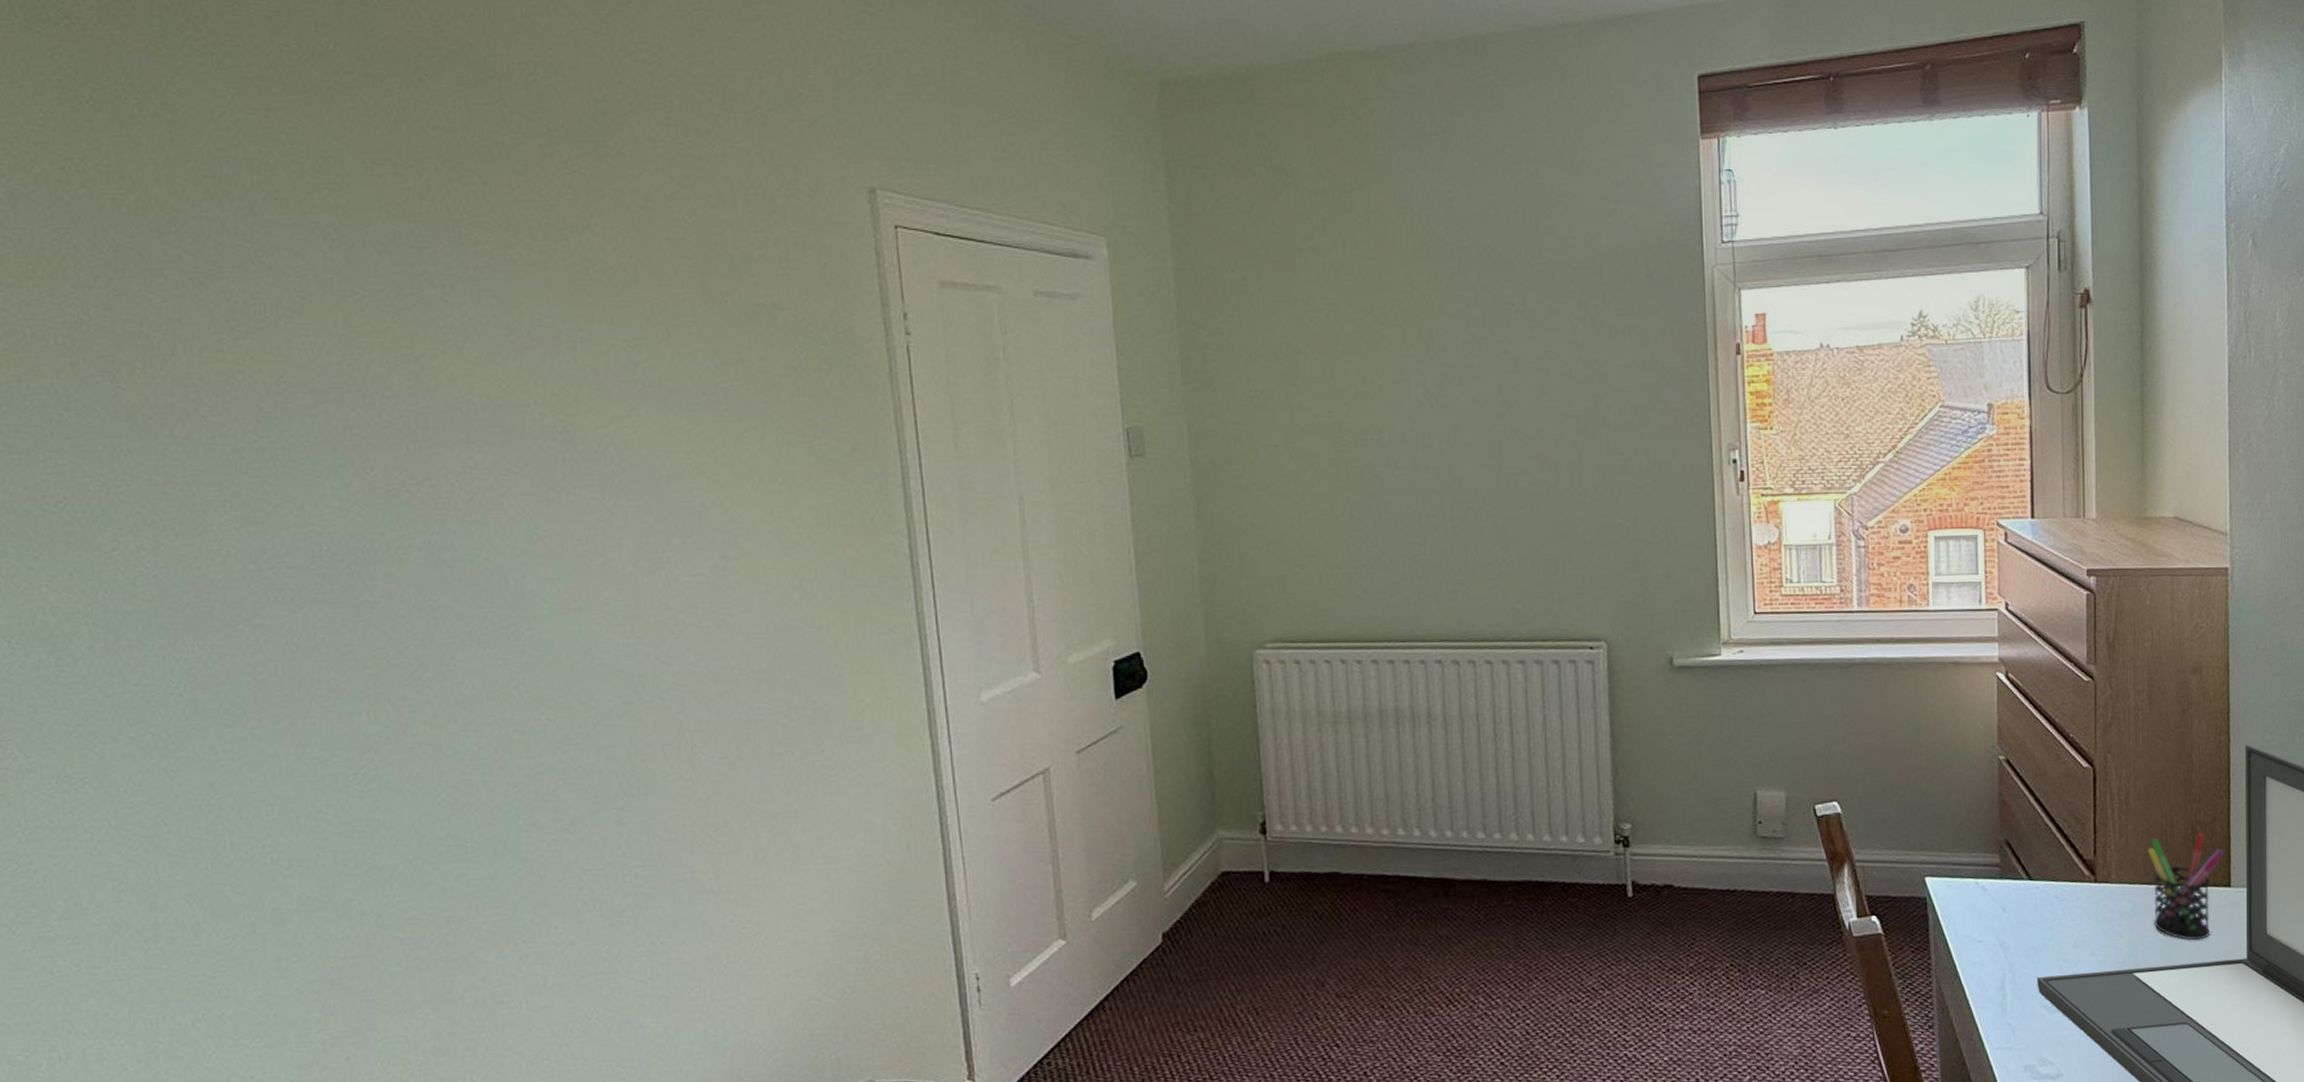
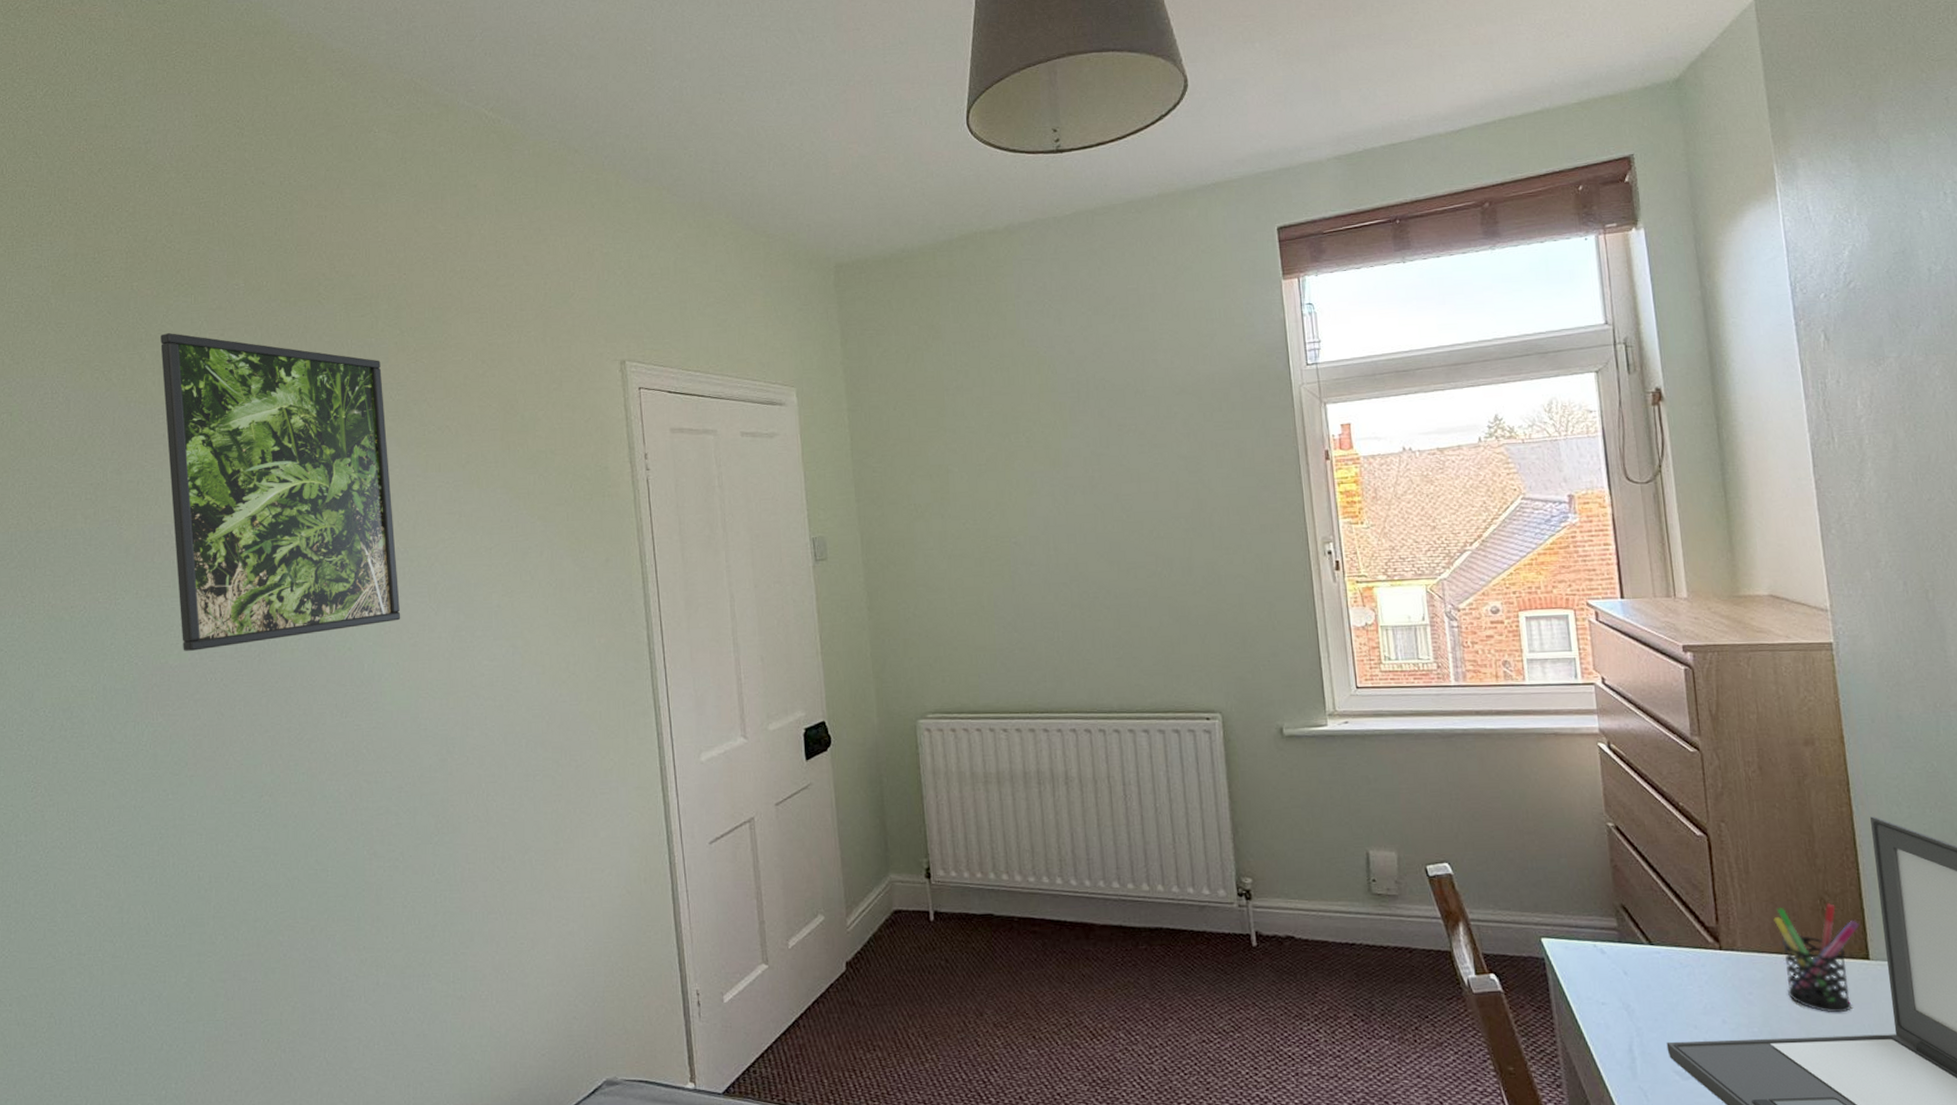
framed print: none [165,109,562,560] -> present [160,333,401,651]

